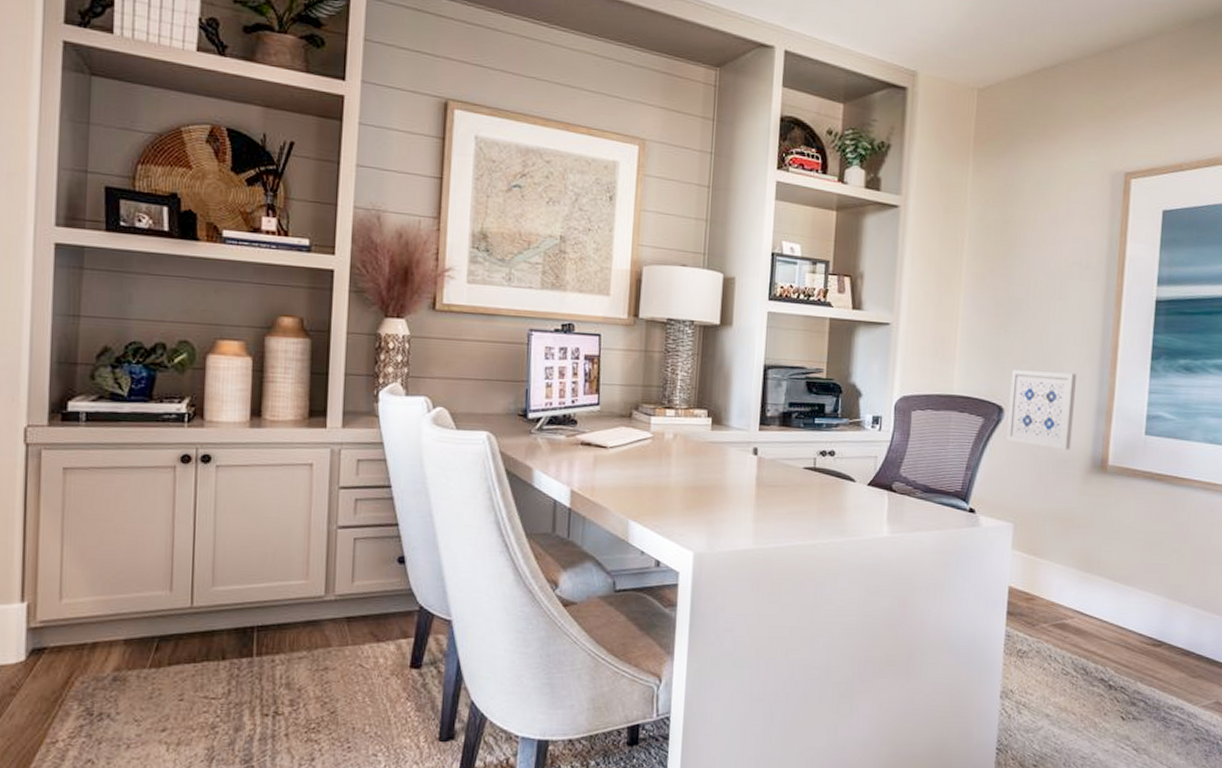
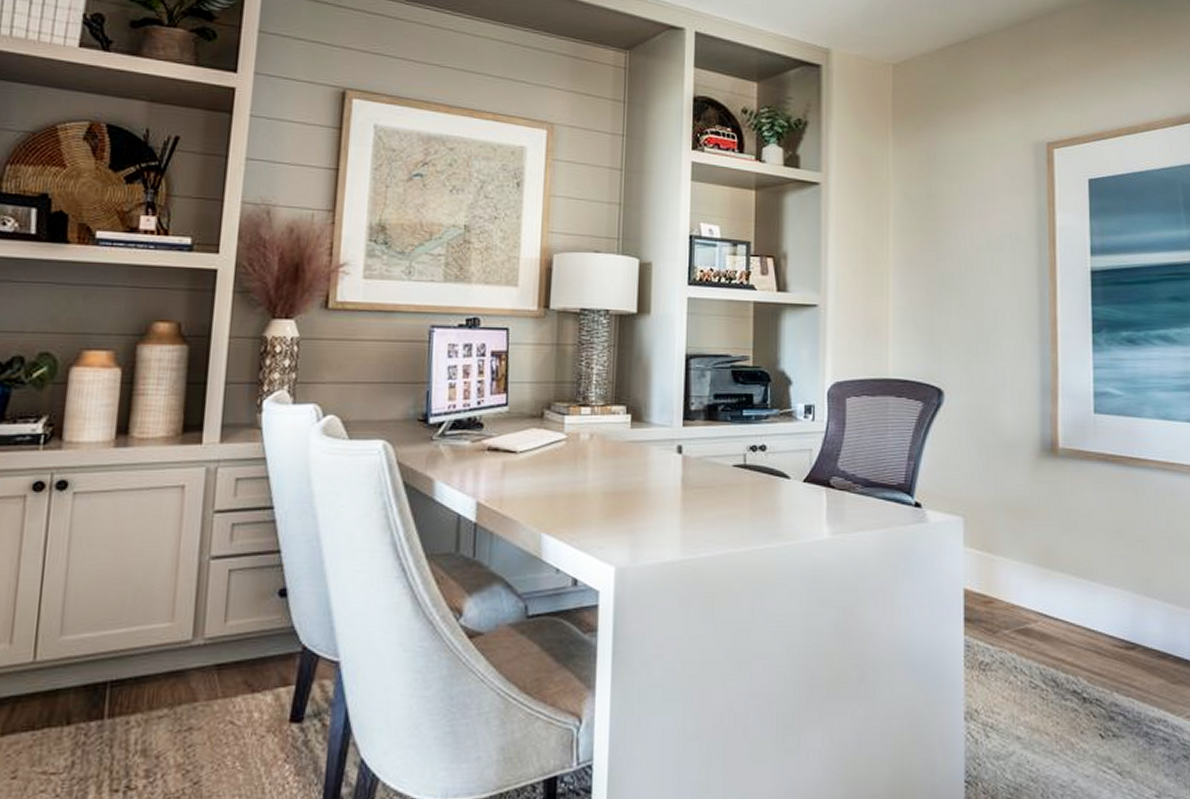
wall art: present [1007,370,1076,450] -> none [948,349,1018,433]

